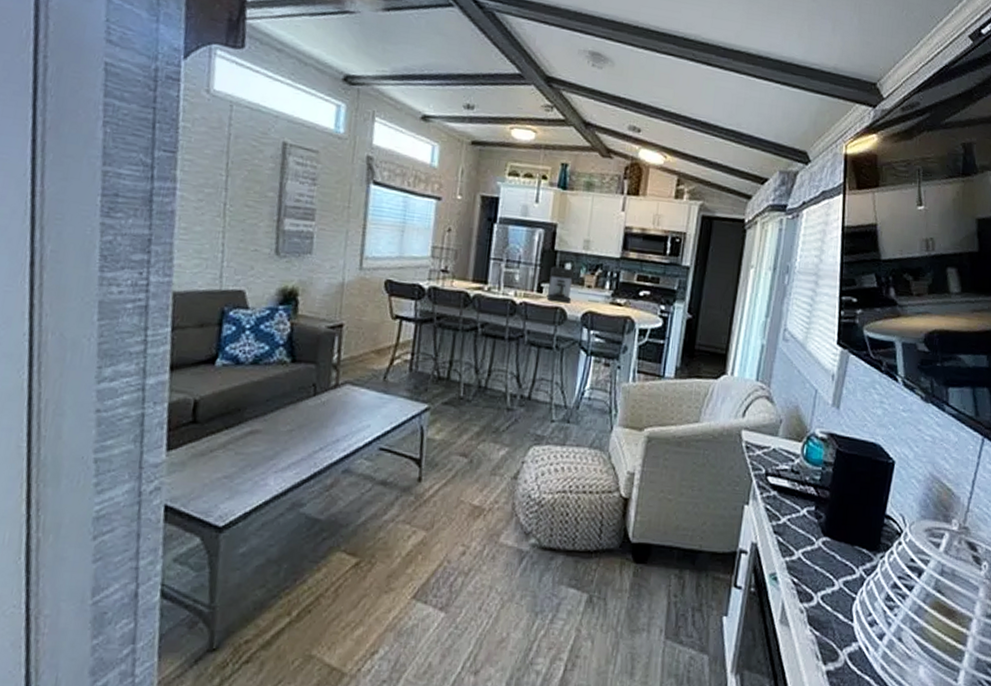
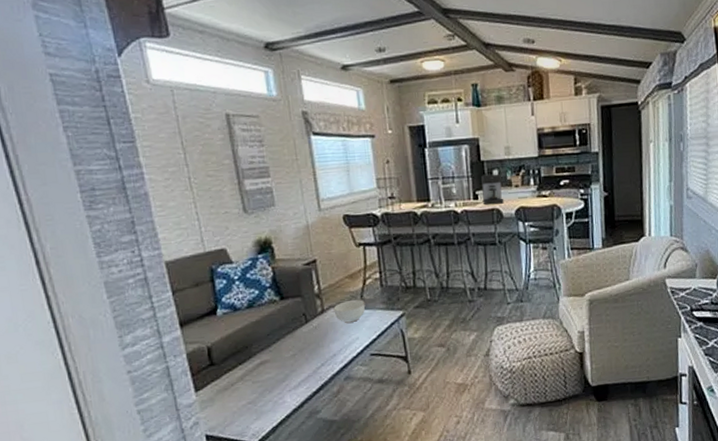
bowl: none [349,378,388,406] -> present [333,299,366,323]

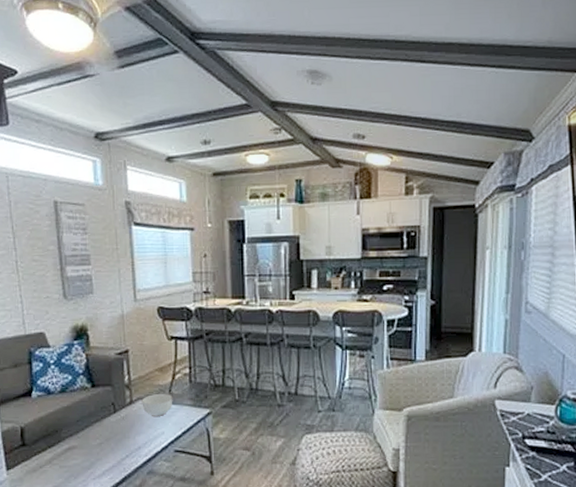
coffee maker: present [481,173,505,205] -> none [299,274,322,306]

